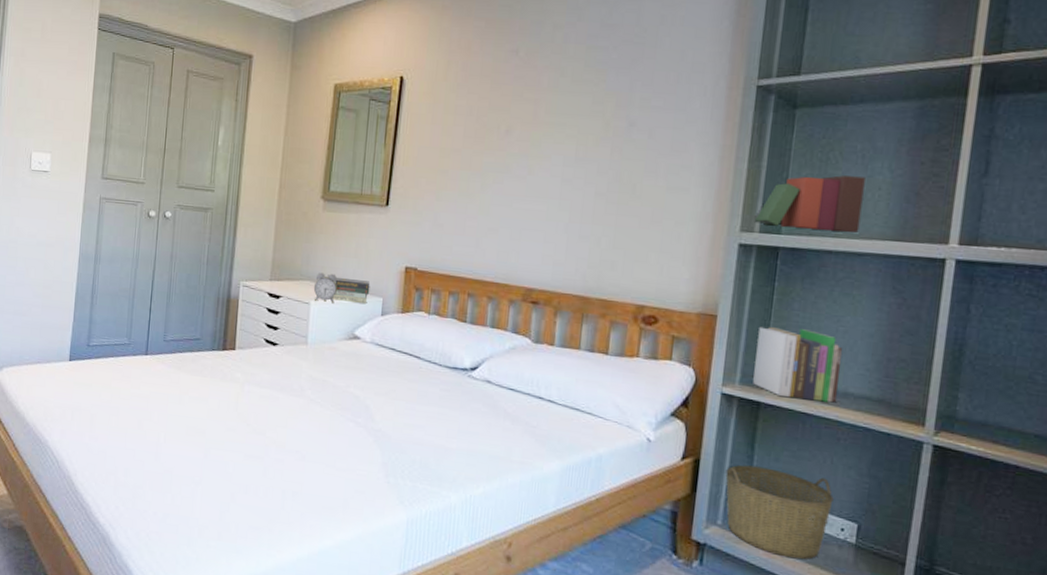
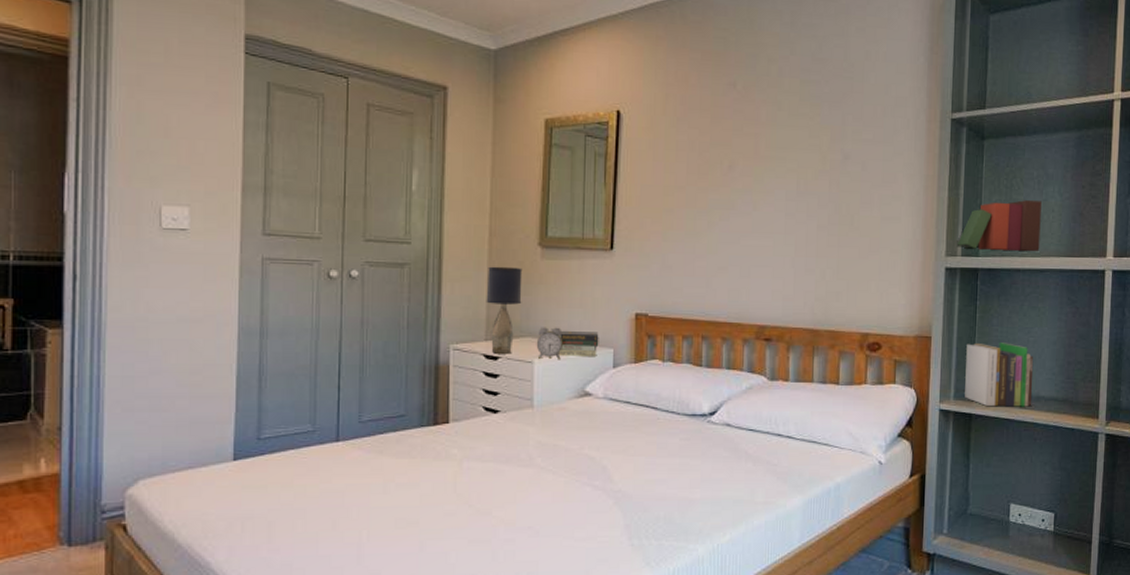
table lamp: none [273,215,306,294] -> present [486,266,523,354]
basket: present [725,465,834,560] -> none [948,474,1035,554]

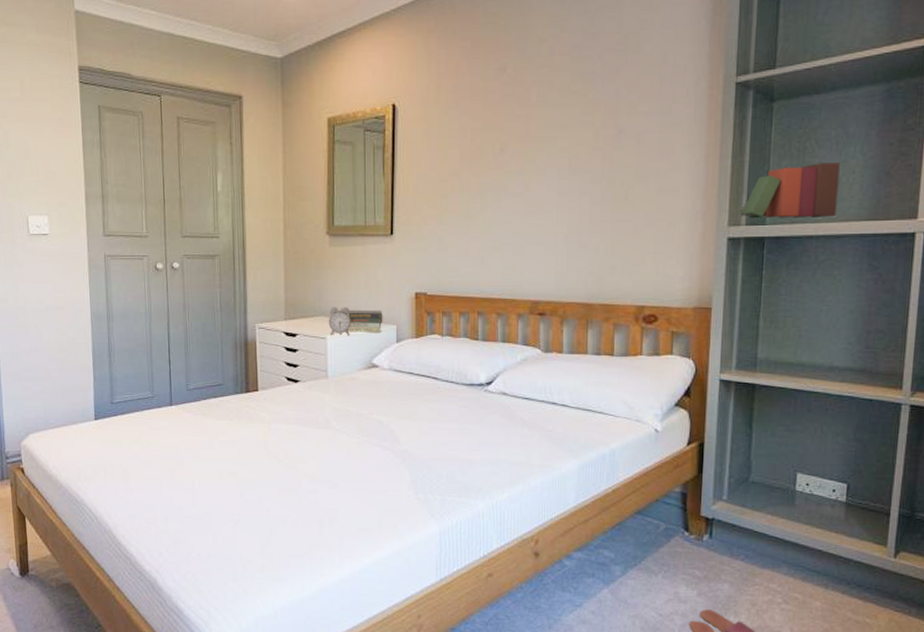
table lamp: present [486,266,523,354] -> none [283,254,314,331]
books: present [965,342,1034,407] -> none [748,312,827,377]

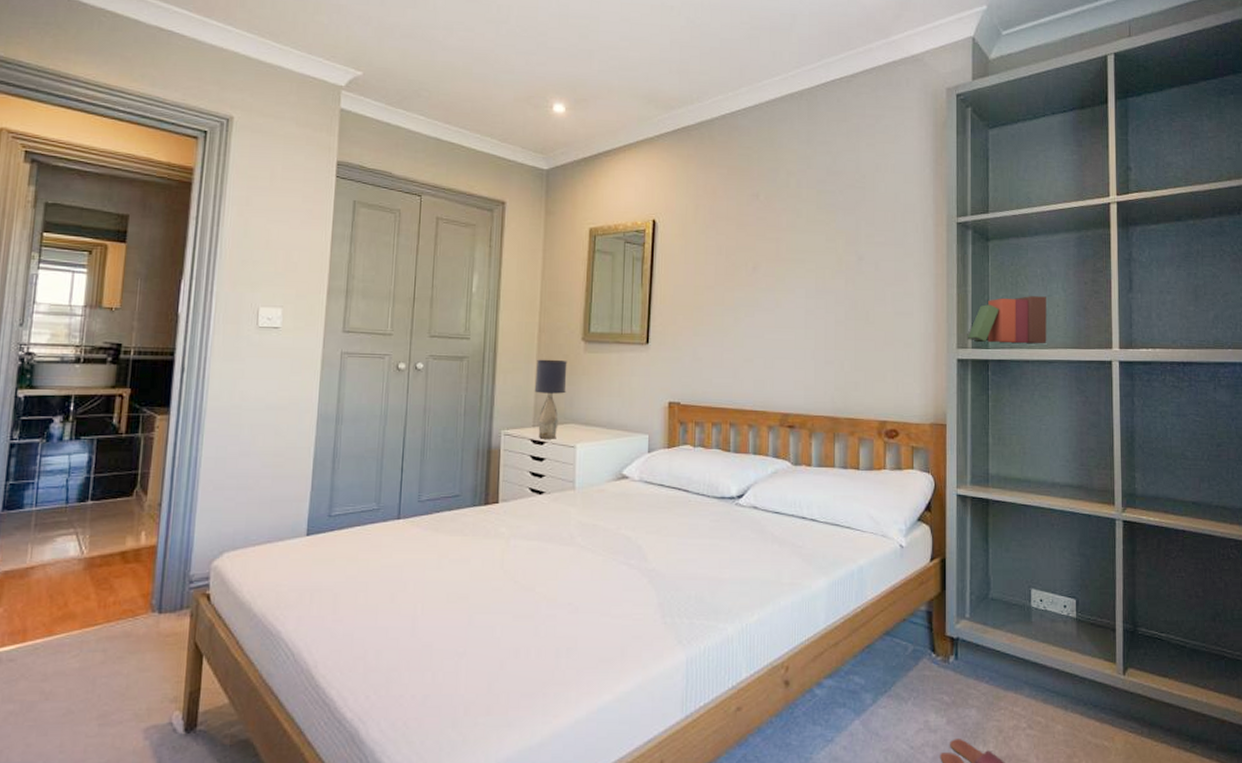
table lamp: none [283,254,314,331] -> present [534,359,567,439]
alarm clock: present [328,307,351,336] -> none [578,414,603,445]
books: present [347,309,383,332] -> none [598,417,636,442]

